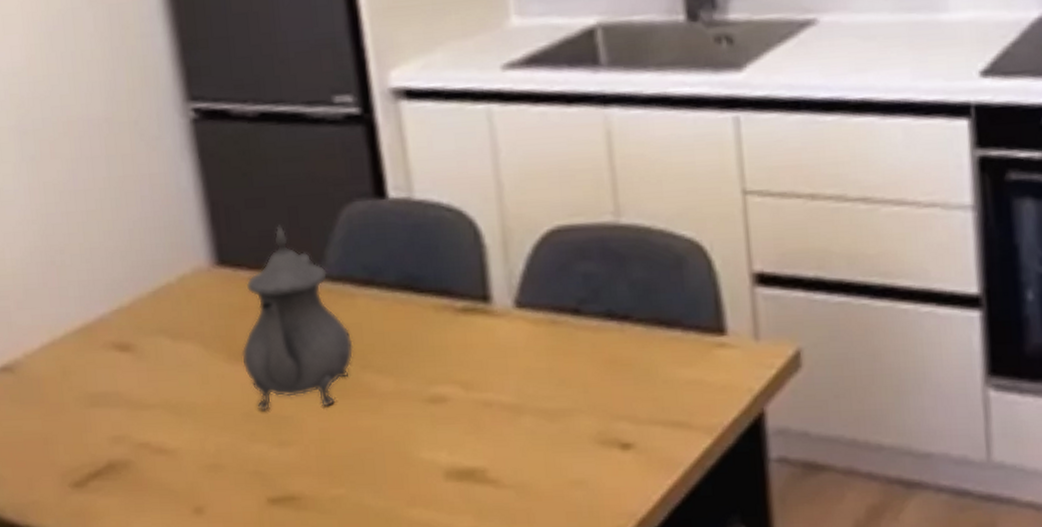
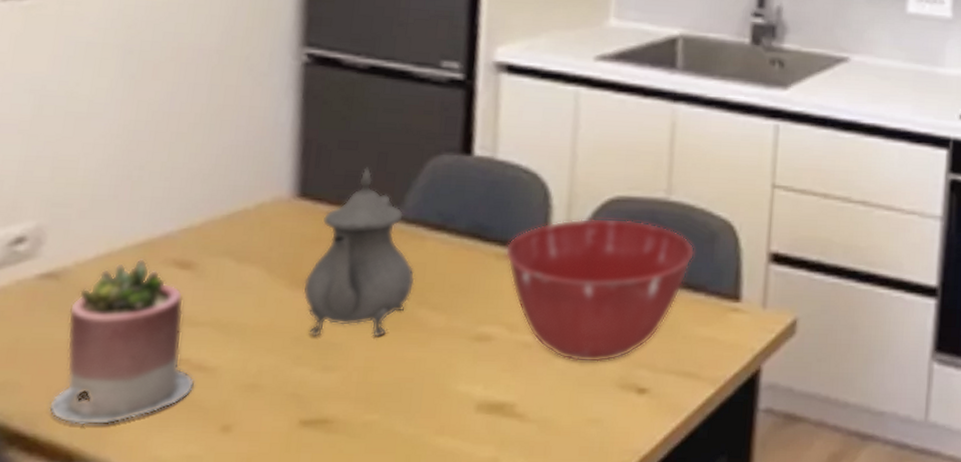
succulent planter: none [29,345,160,514] -> present [48,259,195,425]
mixing bowl: none [442,251,661,419] -> present [505,217,695,363]

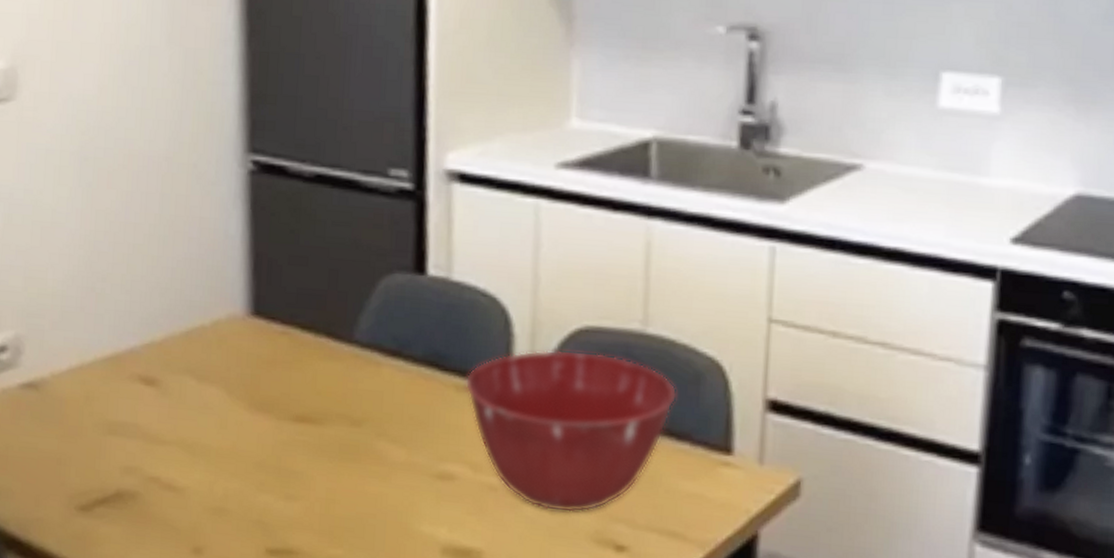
succulent planter: present [48,259,195,425] -> none [38,373,166,537]
teapot: present [303,167,415,338] -> none [262,285,372,469]

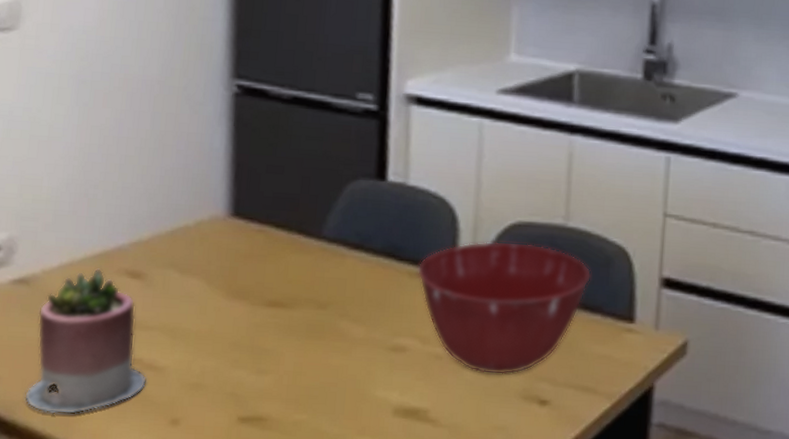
succulent planter: none [38,373,166,537] -> present [24,268,147,415]

